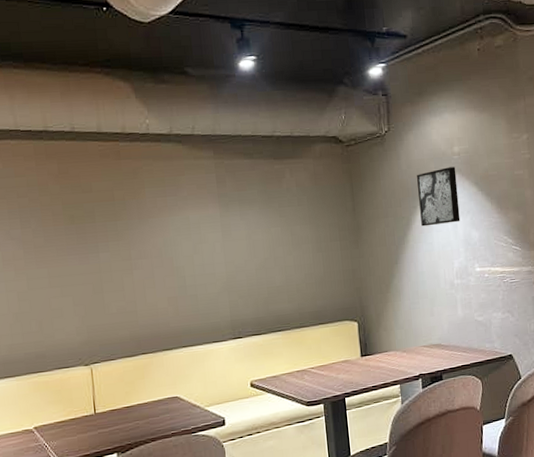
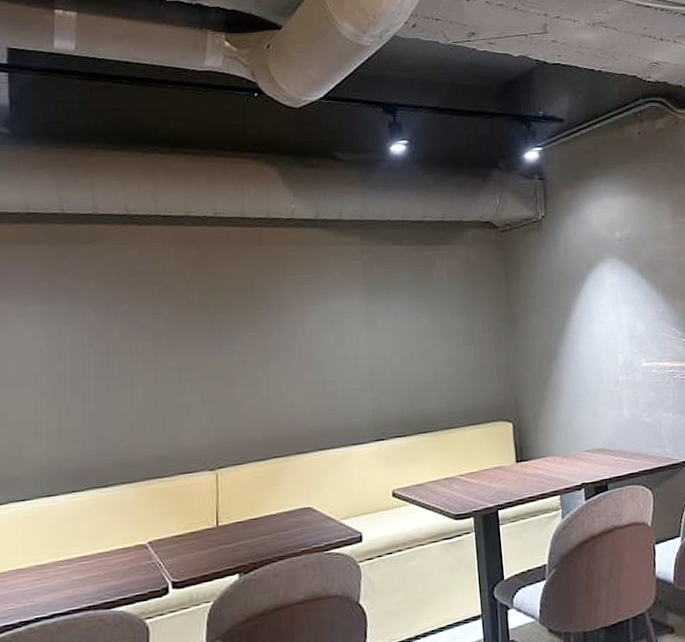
wall art: present [417,167,460,227] -> none [576,253,624,317]

